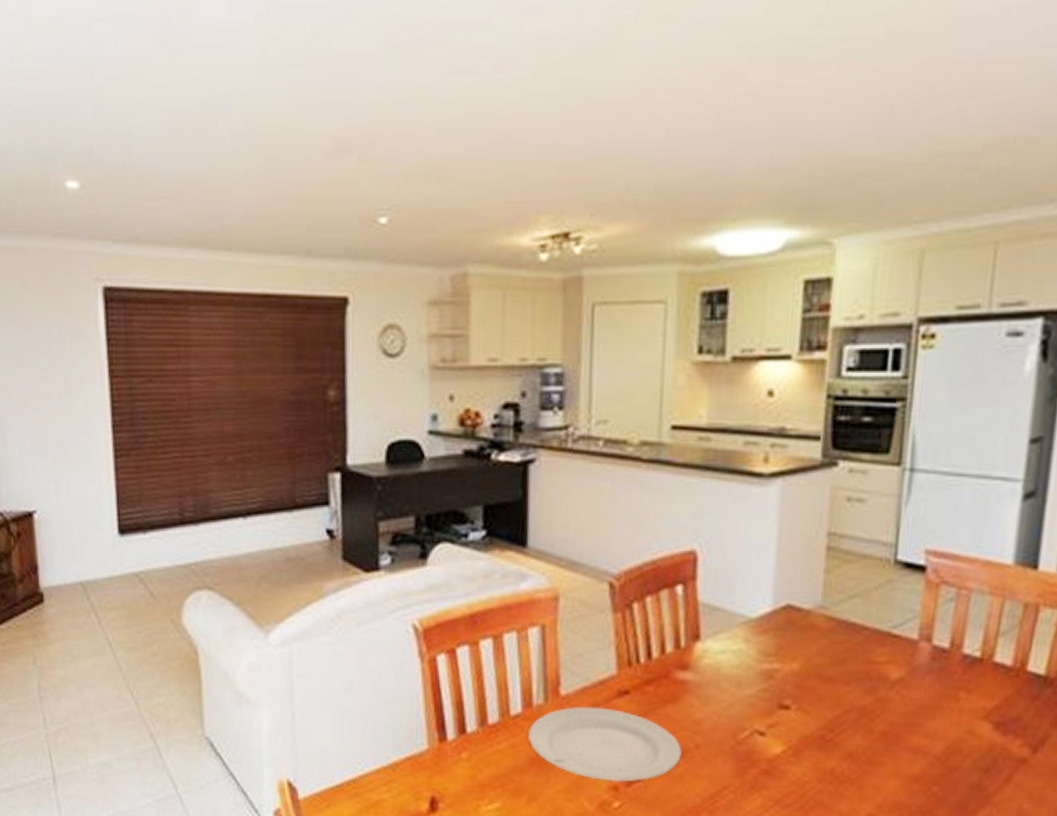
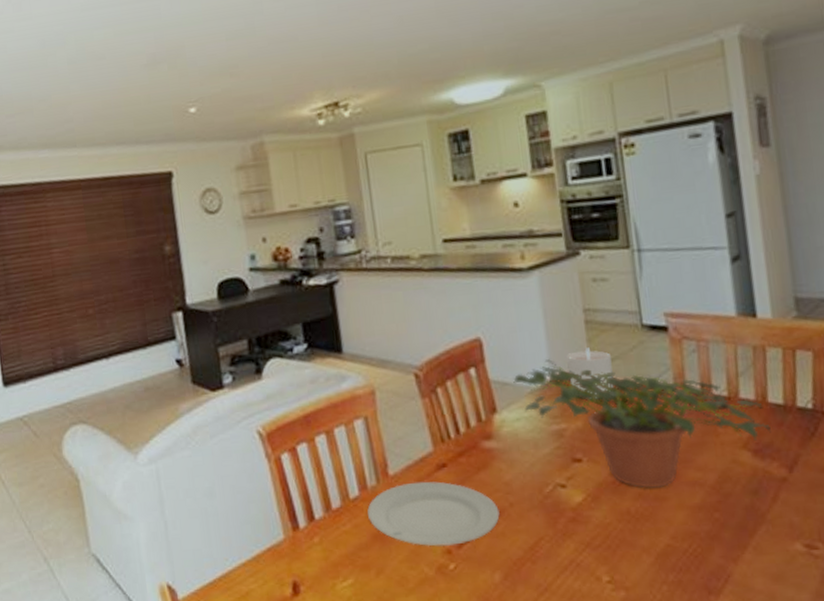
potted plant: none [726,587,1024,750] -> present [513,359,772,489]
candle: none [794,579,850,641] -> present [566,347,614,400]

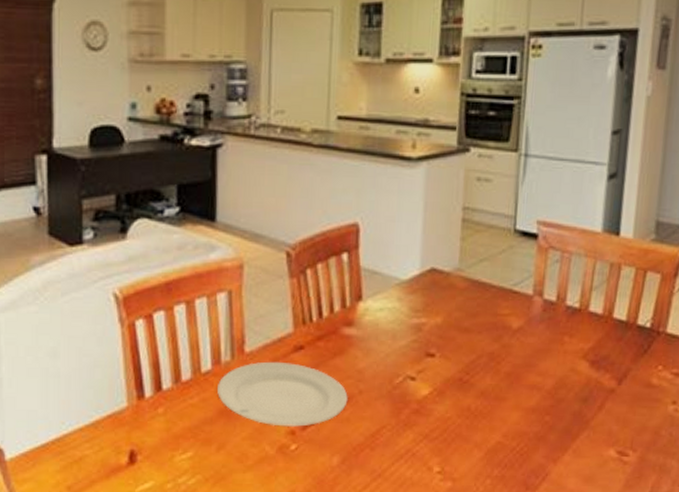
potted plant: present [513,359,772,489] -> none [383,253,611,388]
candle: present [566,347,614,400] -> none [437,246,480,298]

